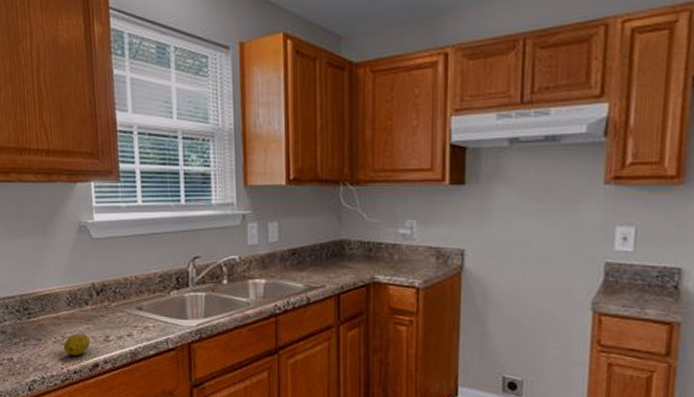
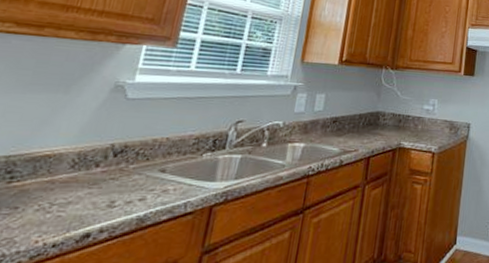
fruit: present [63,333,90,356] -> none [46,199,88,226]

